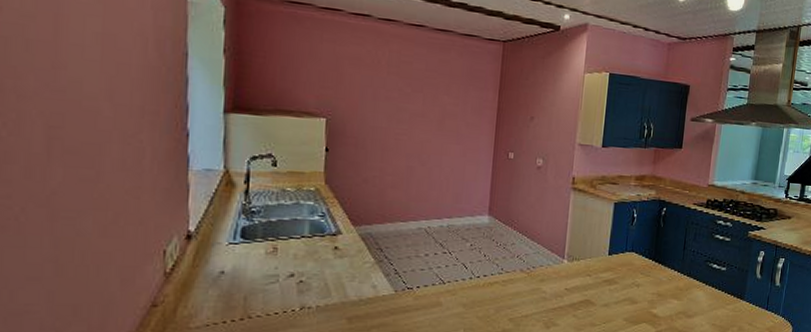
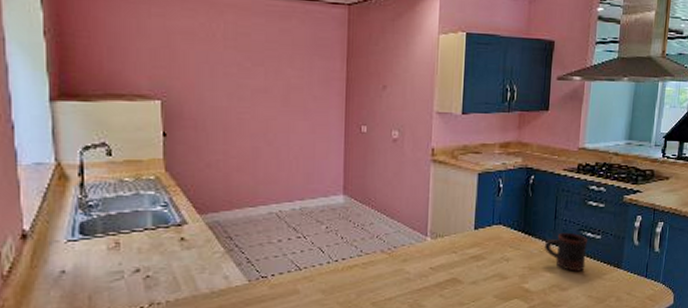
mug: none [672,262,713,300] -> present [544,232,587,272]

